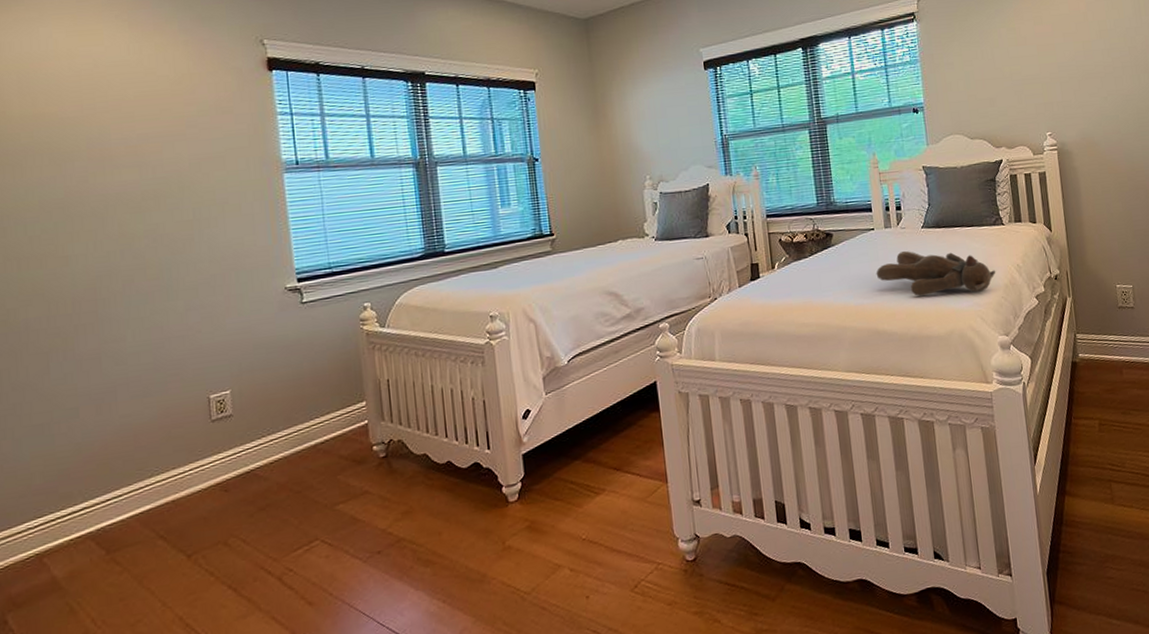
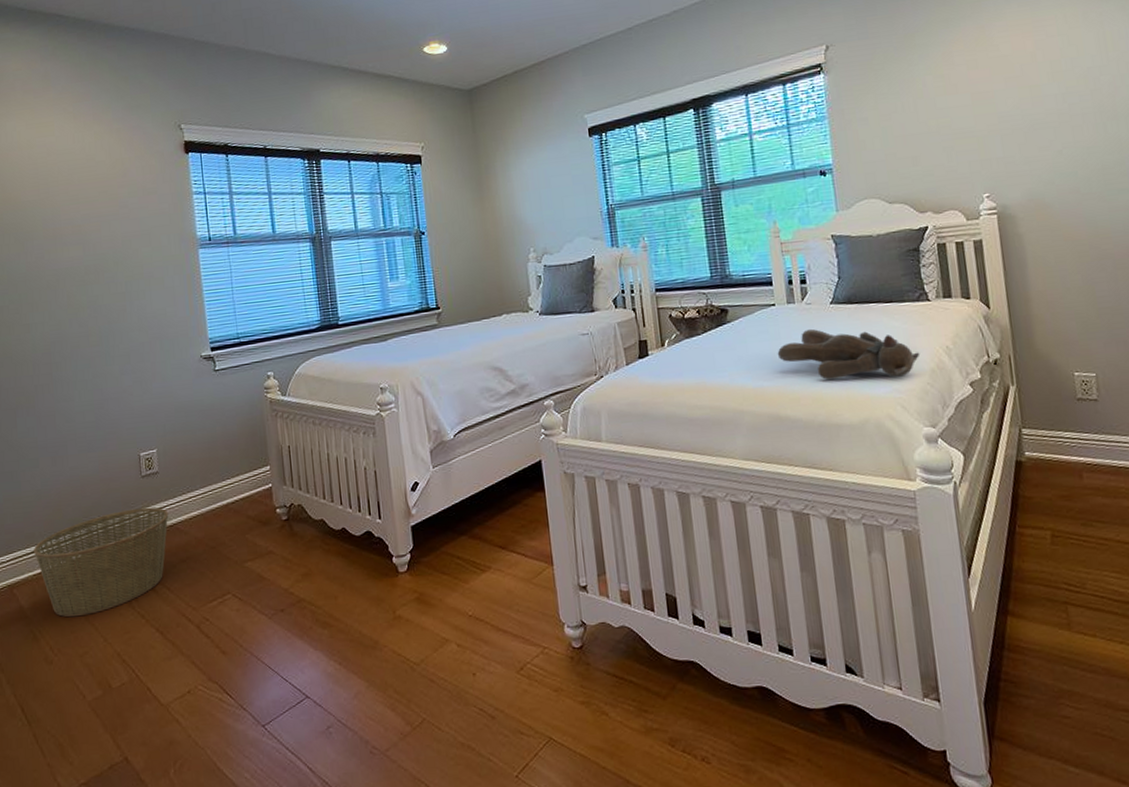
basket: none [70,453,245,584] -> present [33,507,169,618]

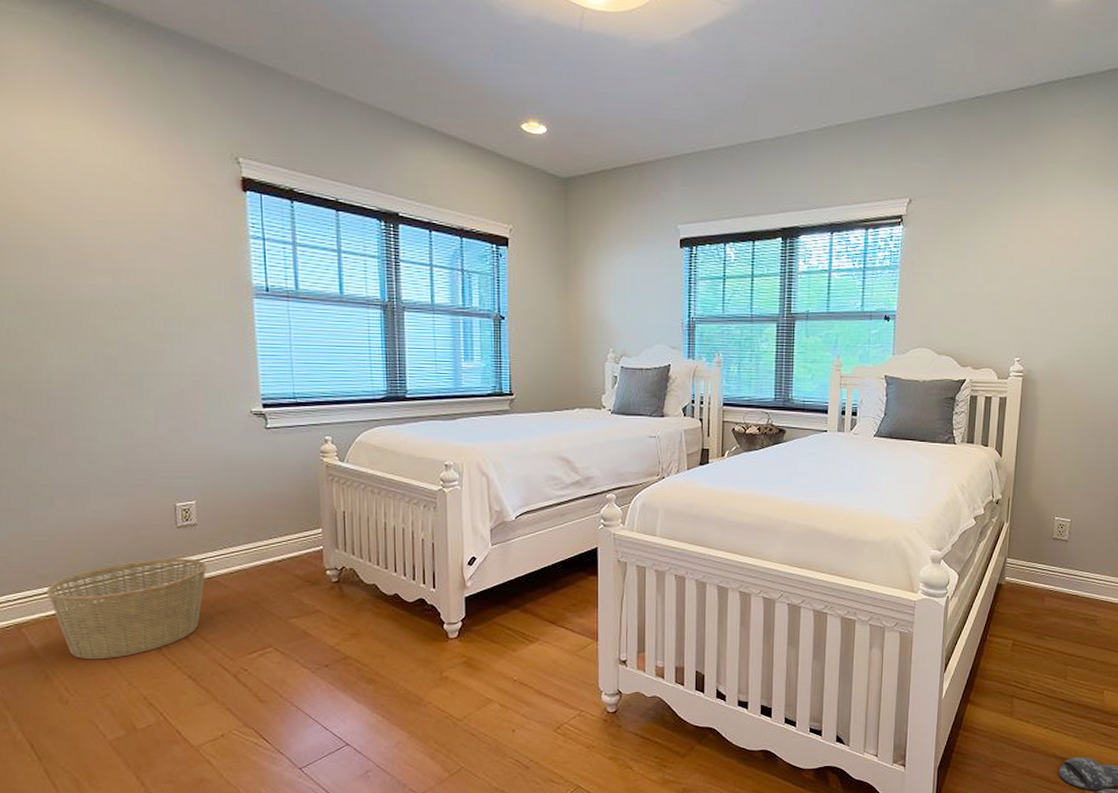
teddy bear: present [777,328,921,381] -> none [822,456,940,506]

